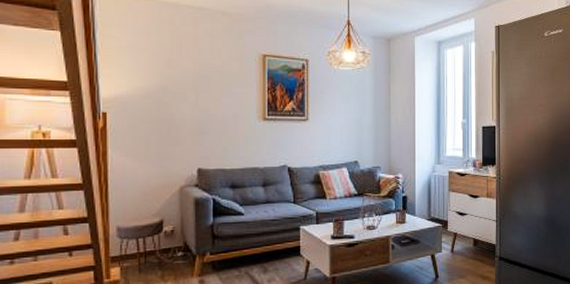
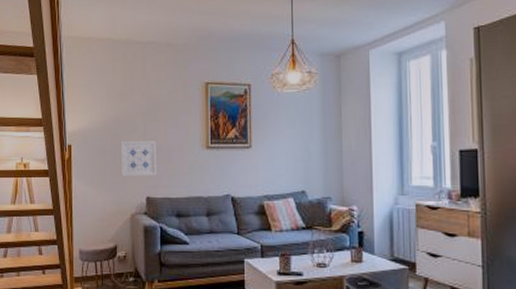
wall art: none [169,110,210,148] -> present [122,141,157,177]

